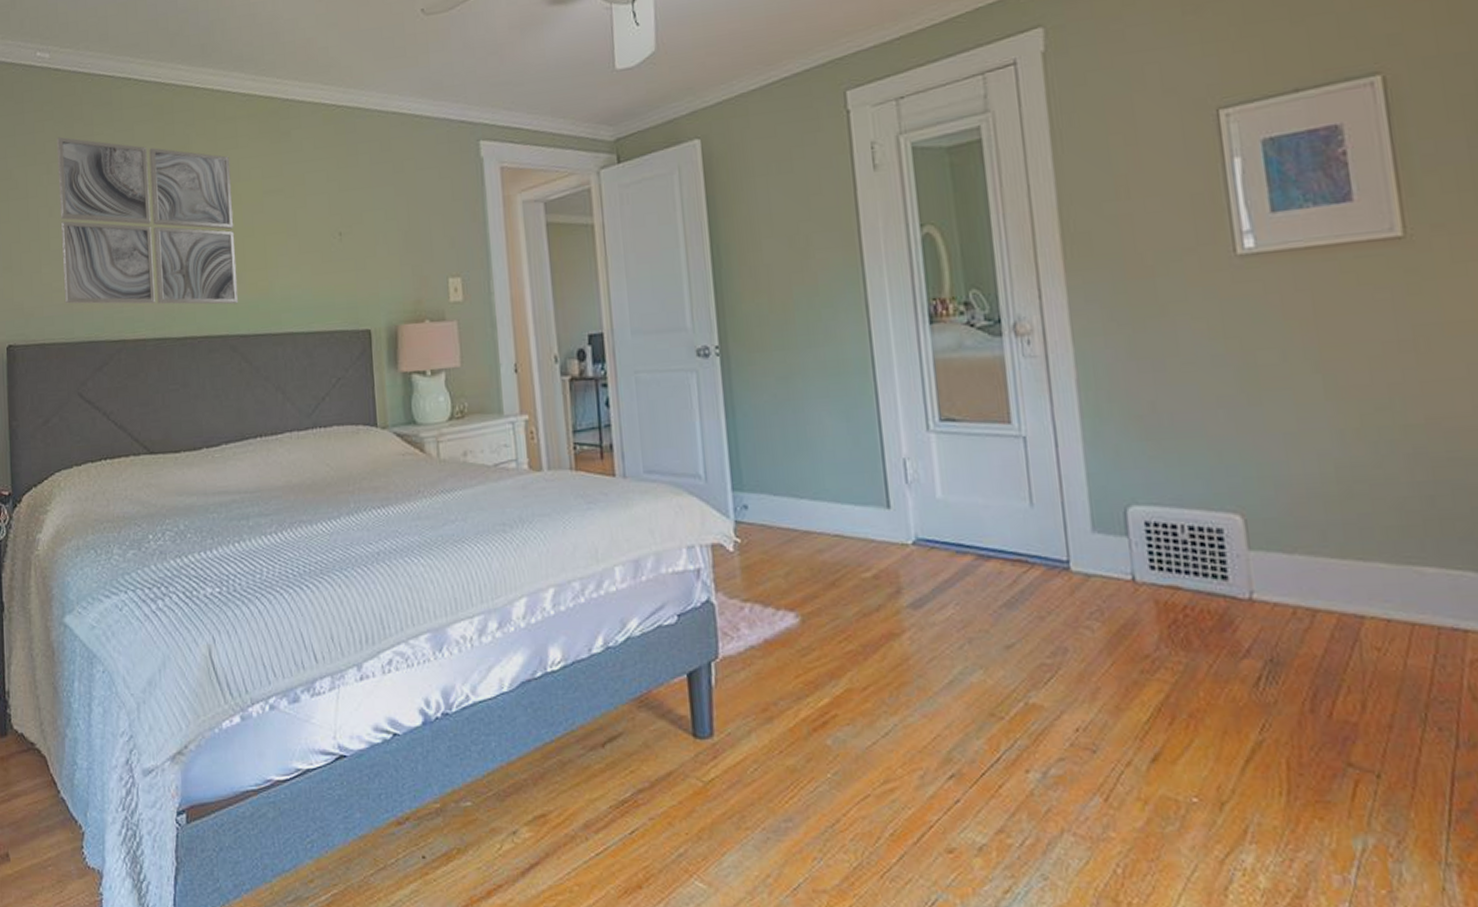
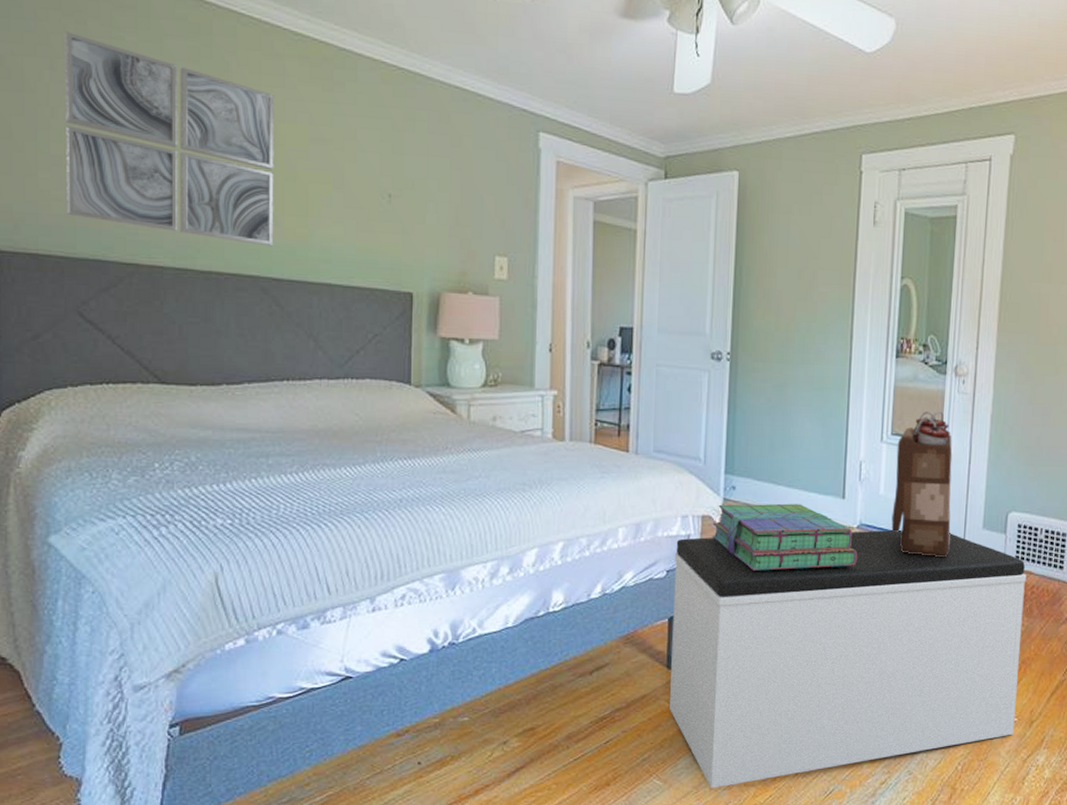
bench: none [684,541,1196,894] -> present [670,529,1027,788]
stack of books: none [725,519,920,610] -> present [712,503,857,572]
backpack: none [949,383,1050,575] -> present [891,411,953,557]

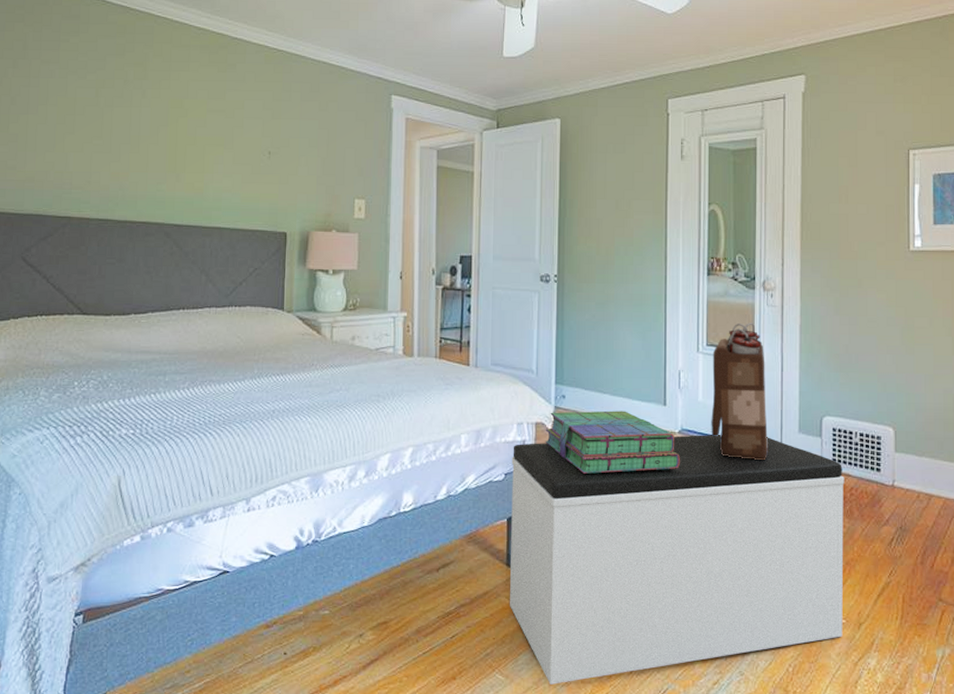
wall art: present [63,31,275,247] -> none [17,38,181,199]

